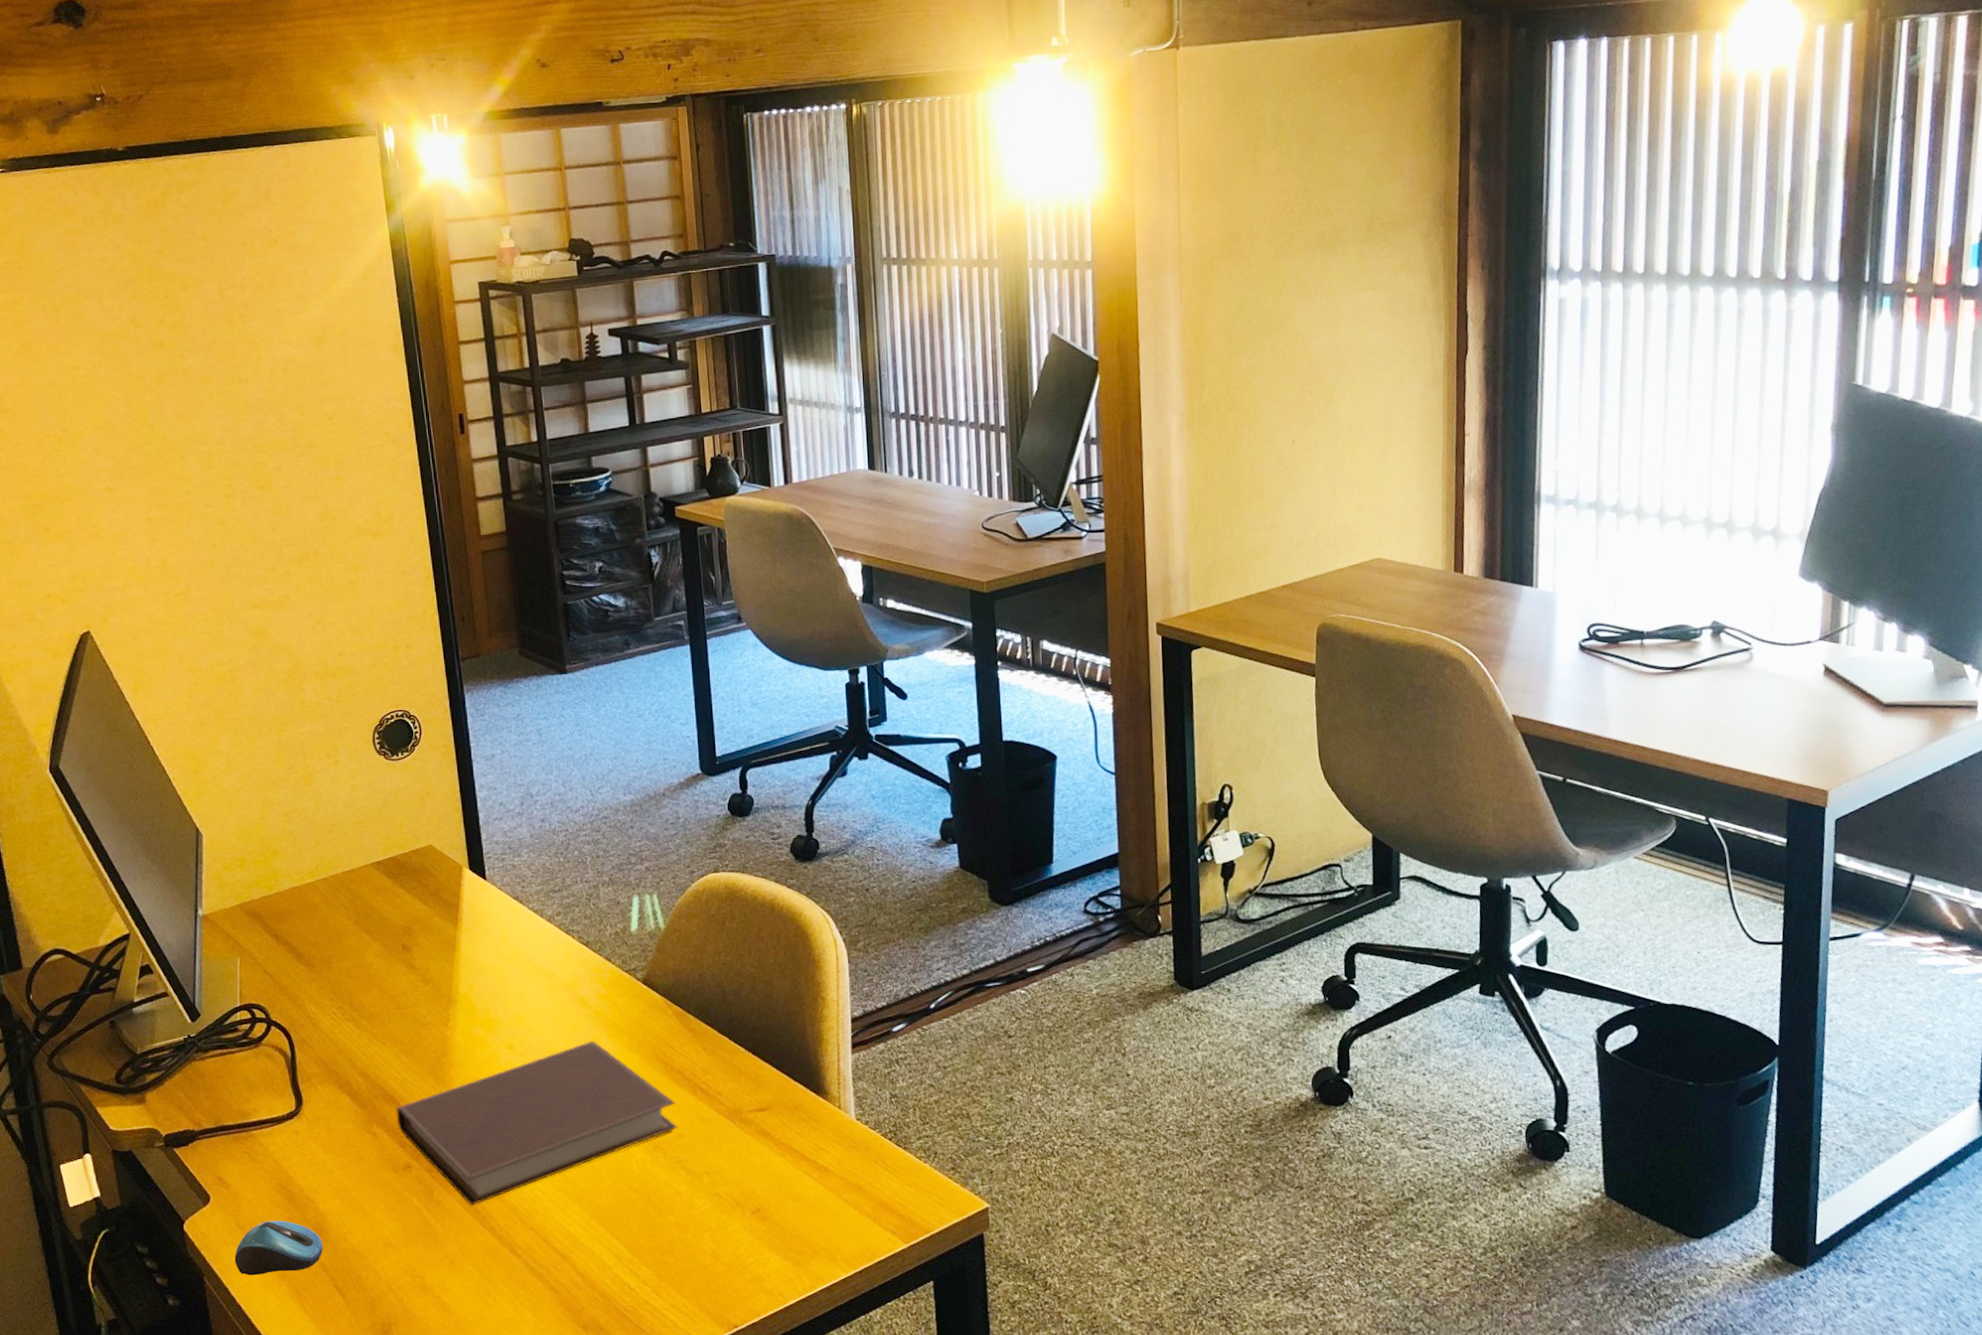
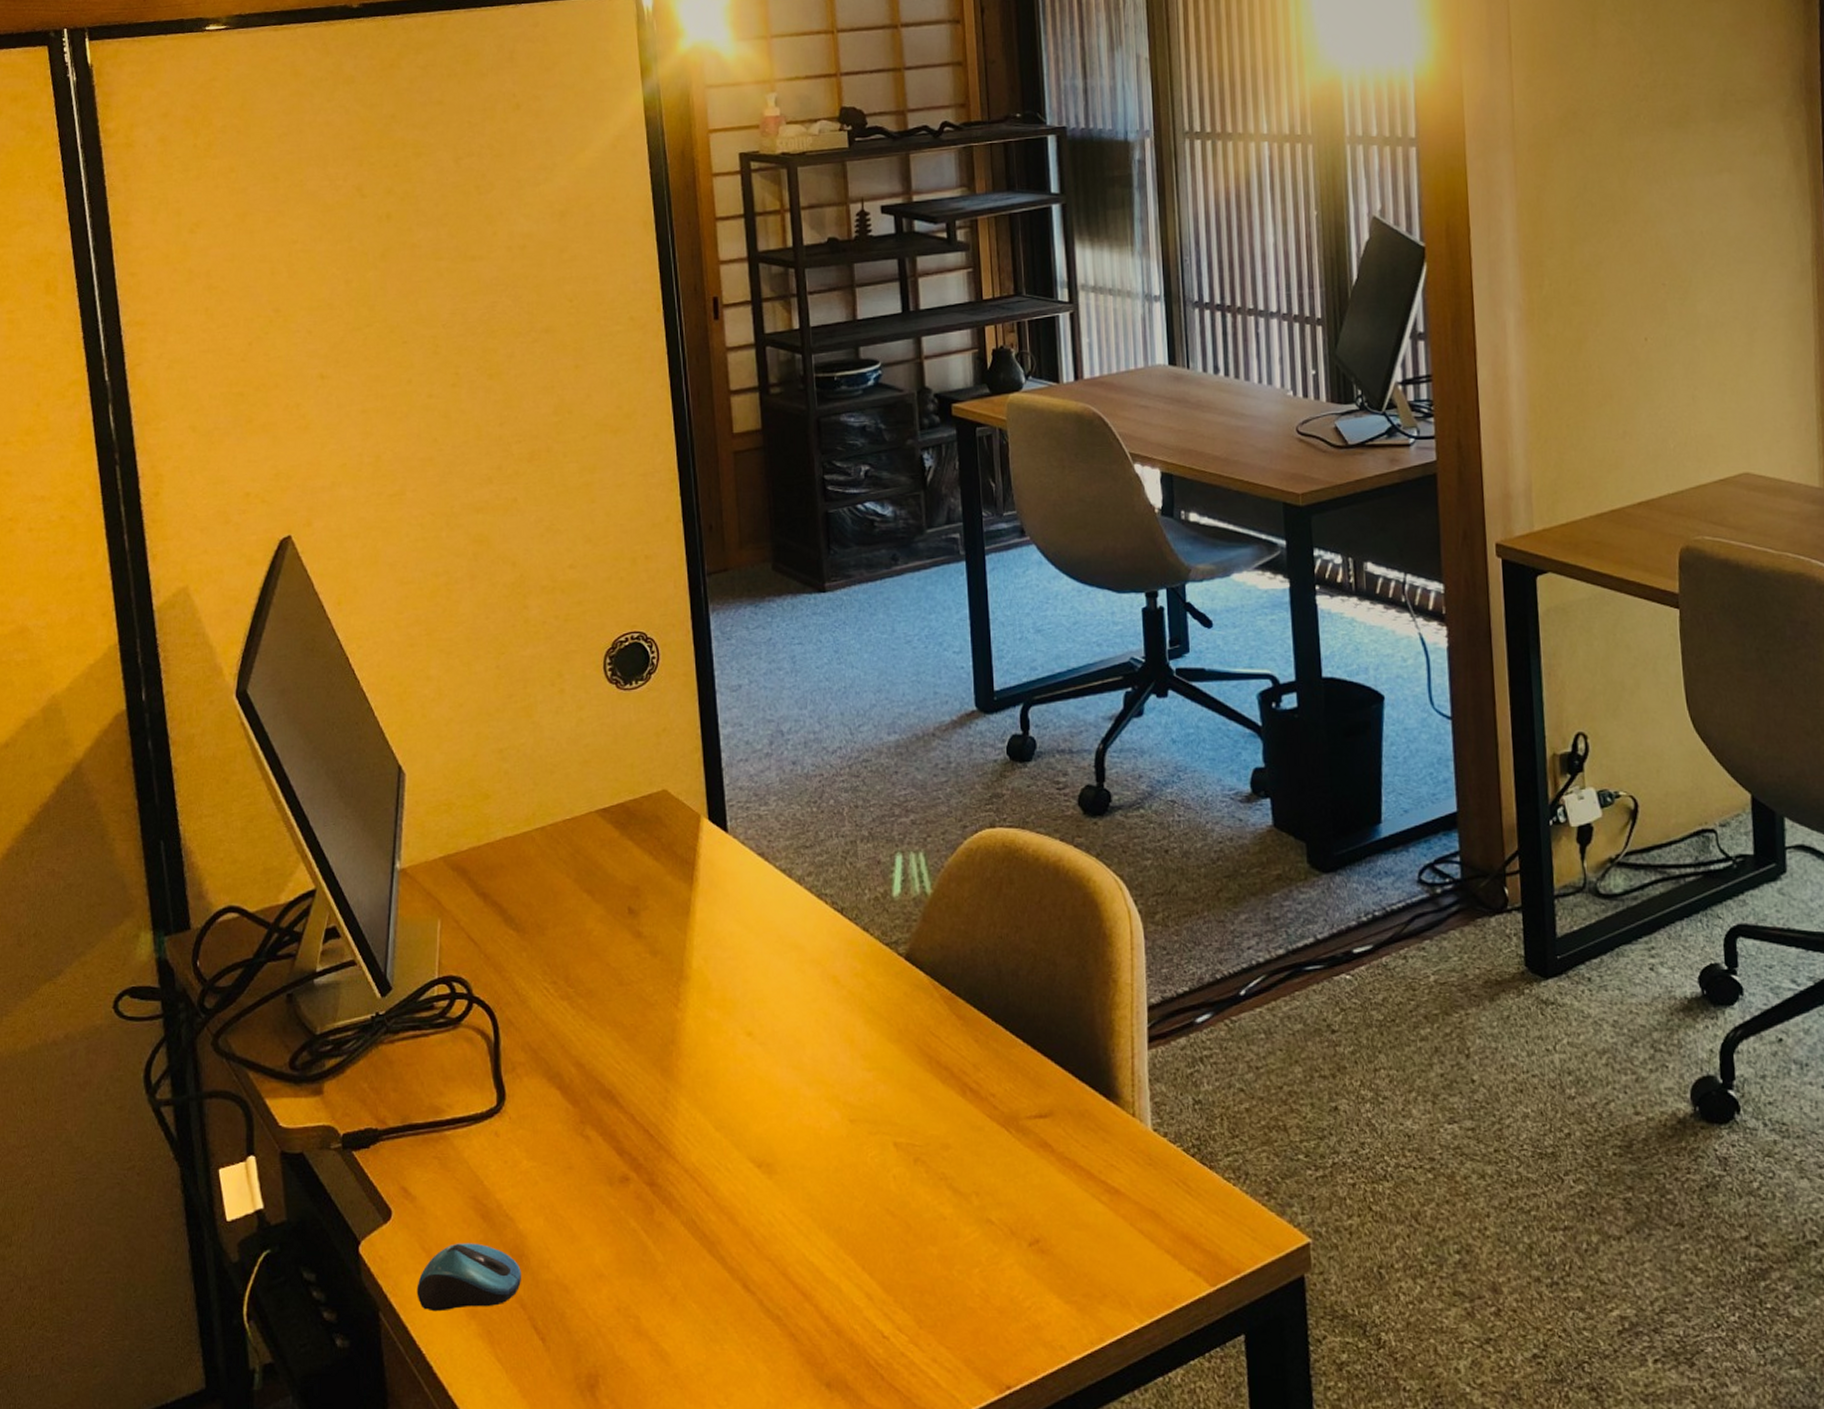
notebook: present [396,1041,678,1206] -> none [614,1028,944,1229]

